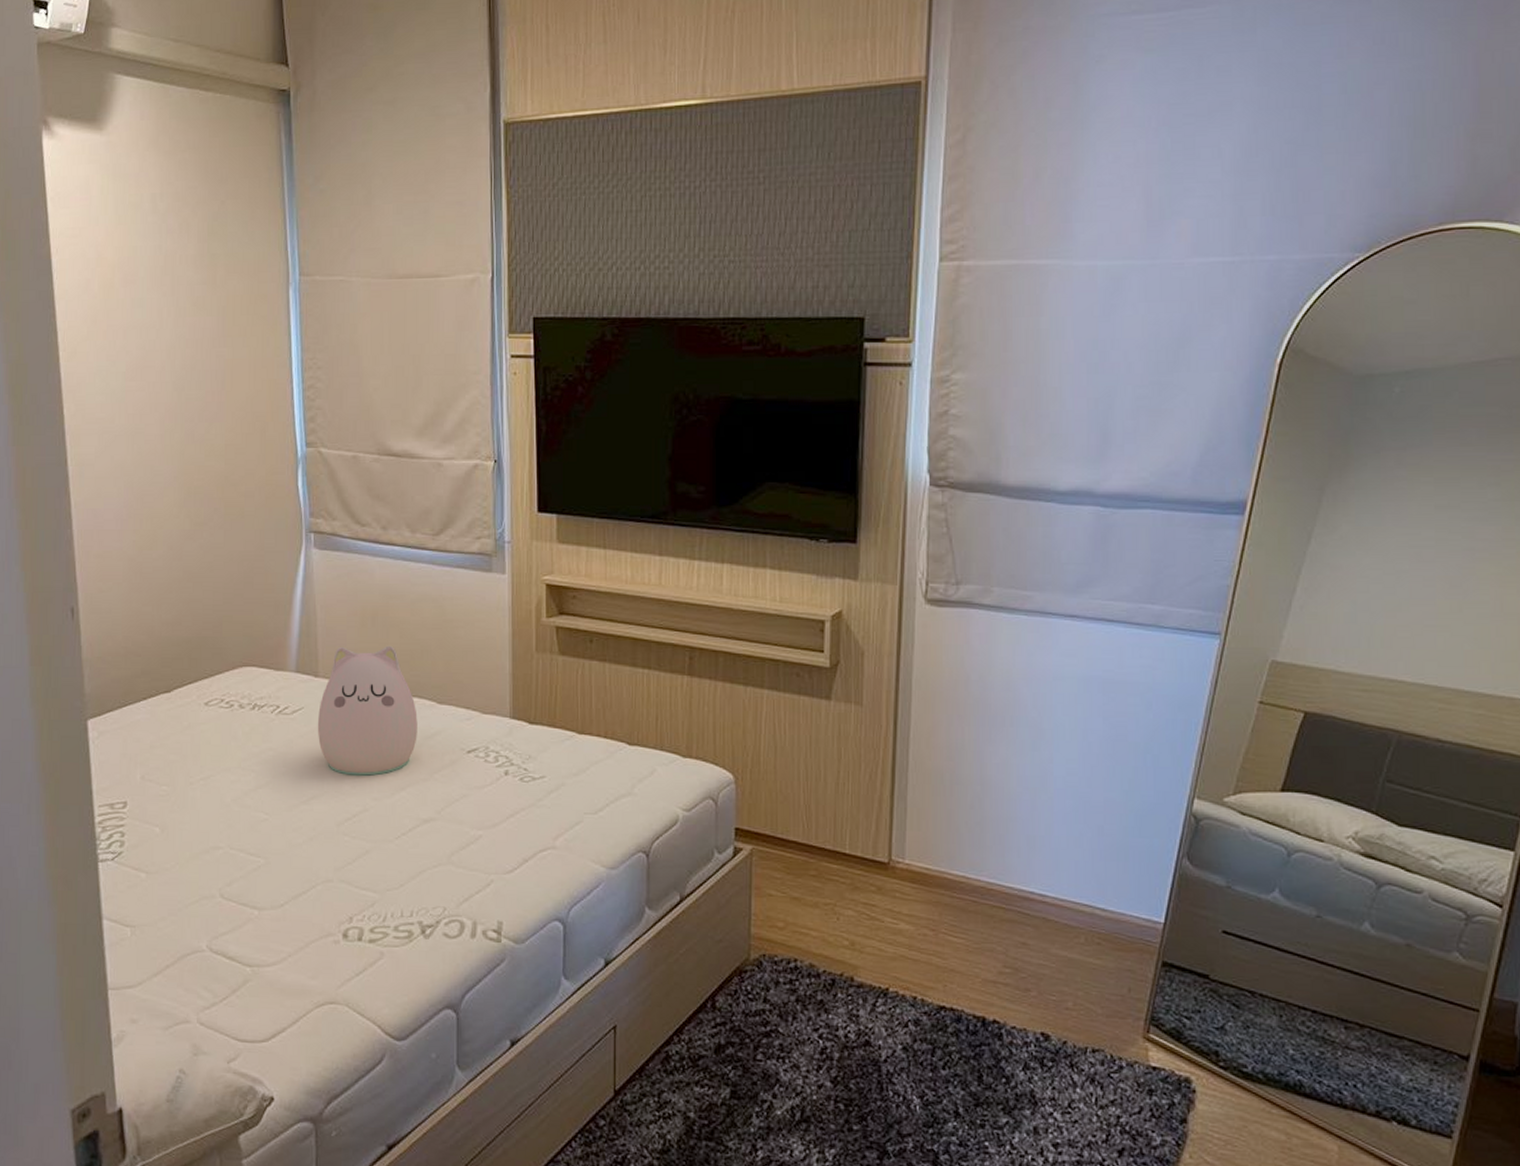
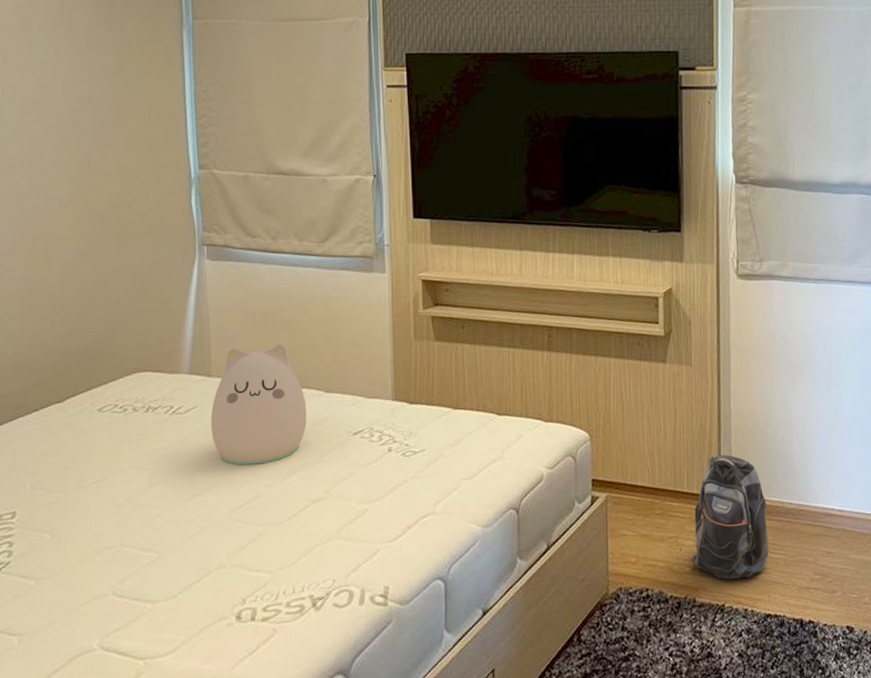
backpack: none [850,814,948,962] -> present [691,454,769,580]

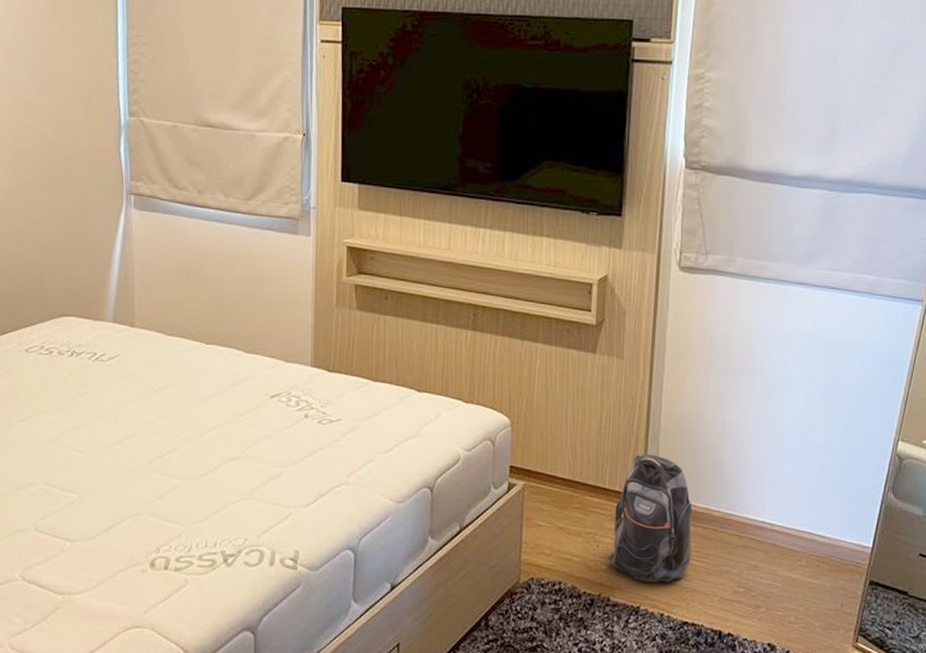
plush toy: present [210,343,307,465] -> none [131,299,226,418]

